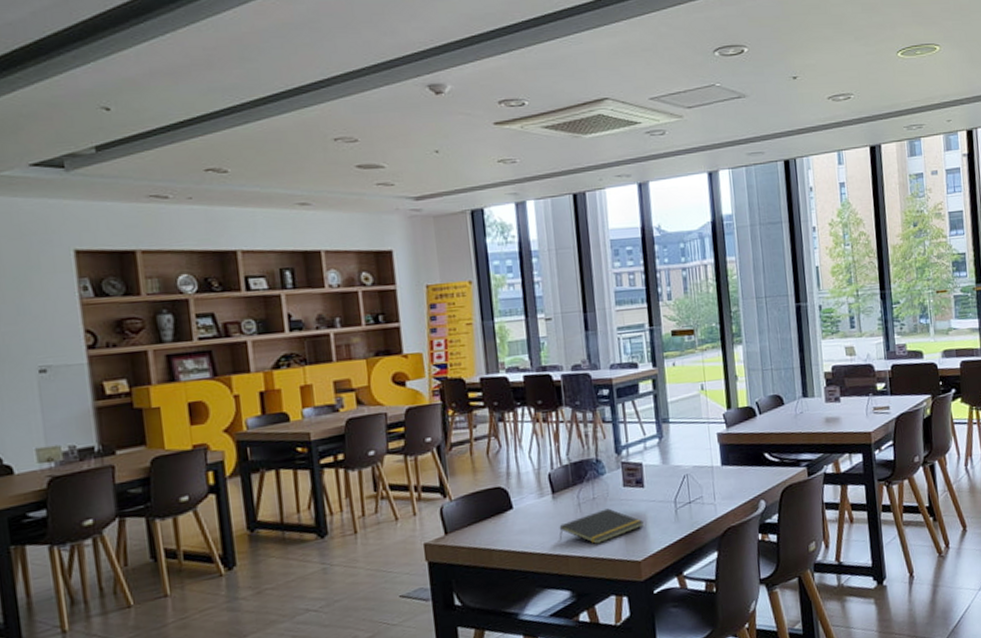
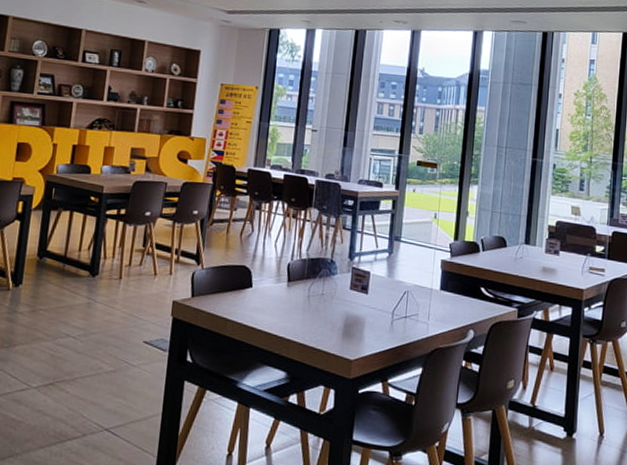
notepad: present [559,508,644,545] -> none [287,305,361,336]

